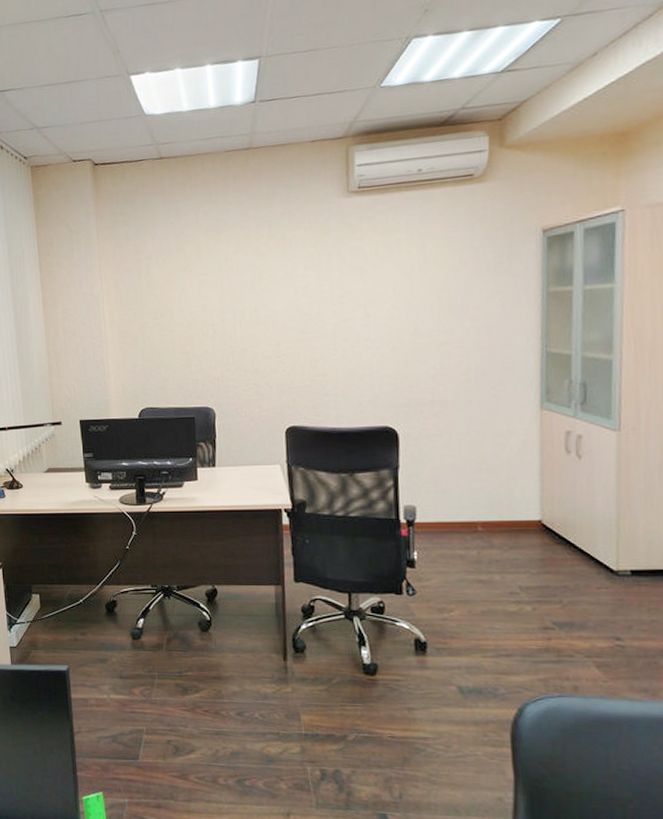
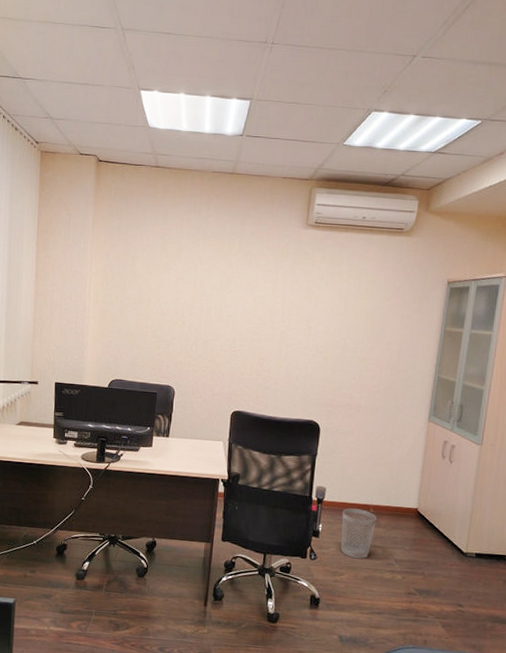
wastebasket: none [441,528,488,590] -> present [340,508,377,559]

